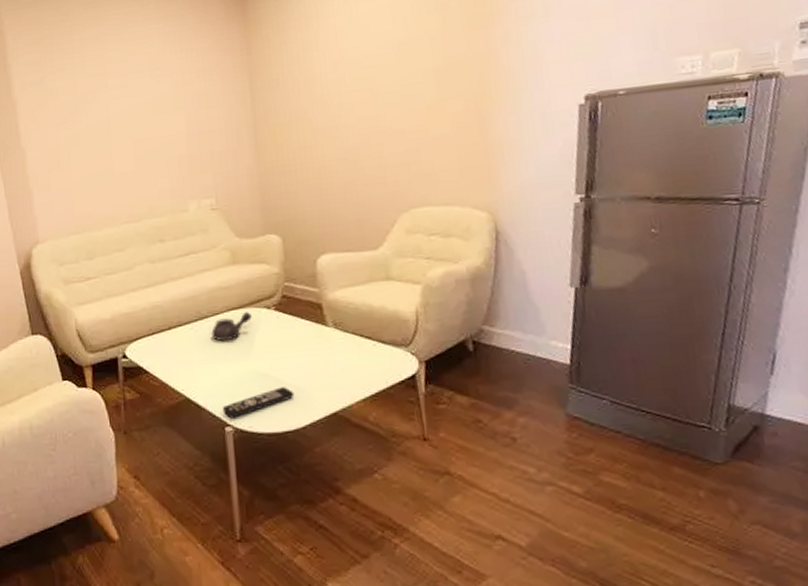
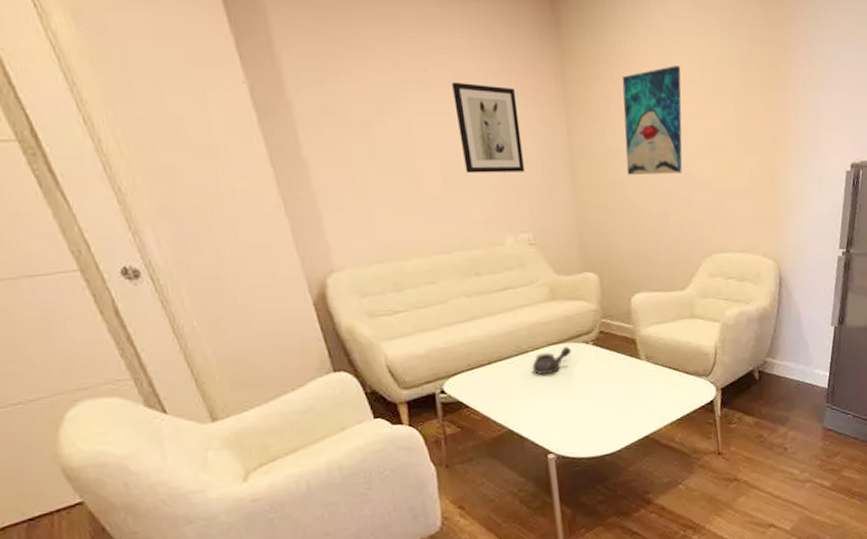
wall art: none [146,65,209,147] -> present [452,82,525,173]
remote control: present [222,387,294,419] -> none [544,415,611,447]
wall art: none [307,20,373,134] -> present [622,66,682,175]

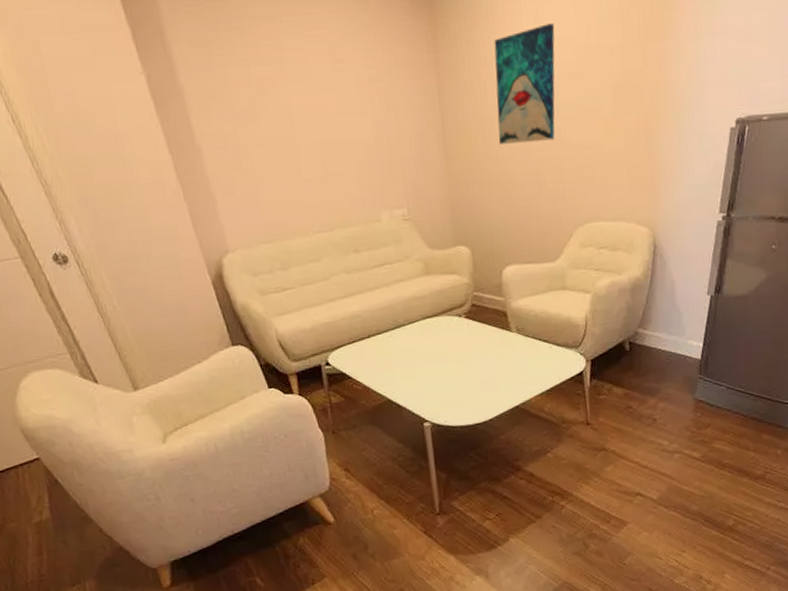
wall art: present [452,82,525,173] -> none [328,58,399,151]
teapot: present [532,347,571,375] -> none [408,320,445,347]

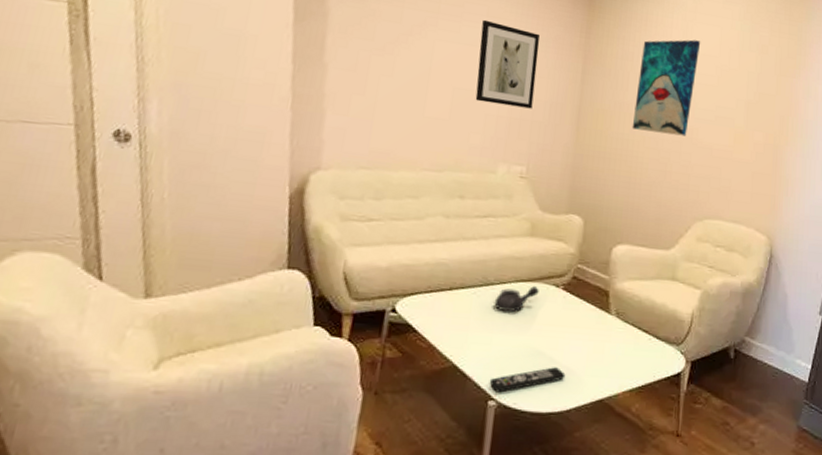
wall art: none [328,58,399,151] -> present [475,19,540,109]
teapot: none [408,320,445,347] -> present [494,286,539,312]
remote control: none [420,386,483,415] -> present [489,367,566,393]

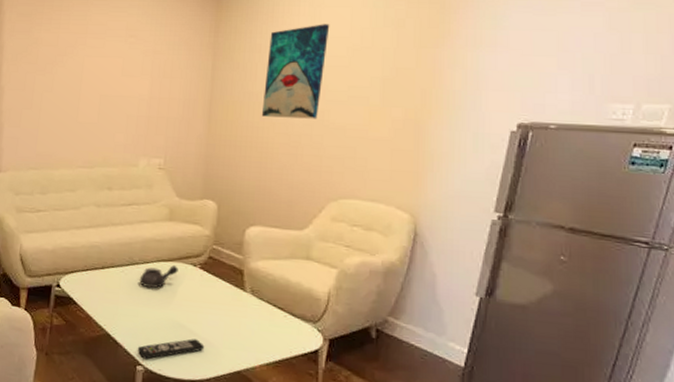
wall art: present [475,19,540,109] -> none [118,33,173,107]

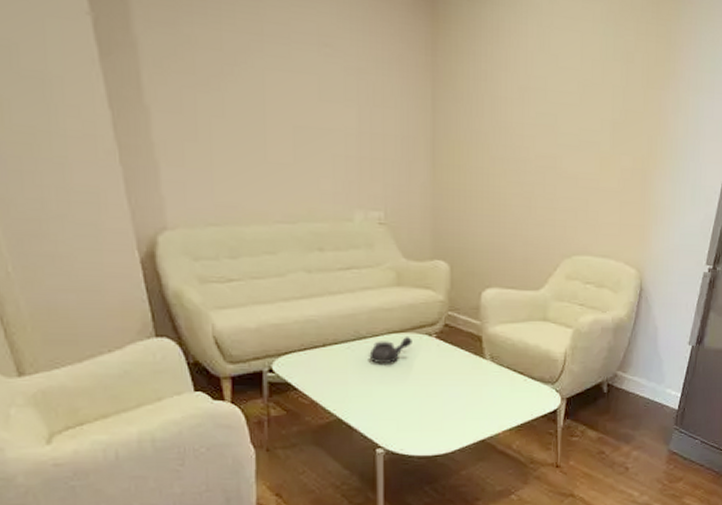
remote control: present [137,338,205,359] -> none [374,413,447,441]
wall art: present [261,24,330,119] -> none [491,50,560,166]

